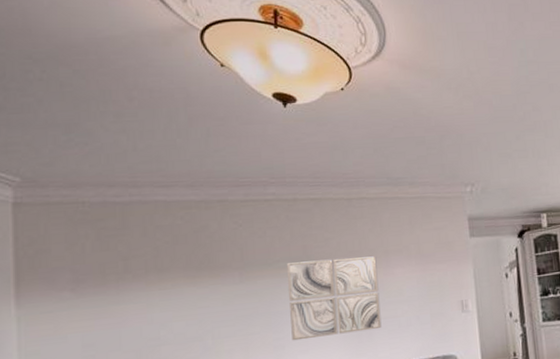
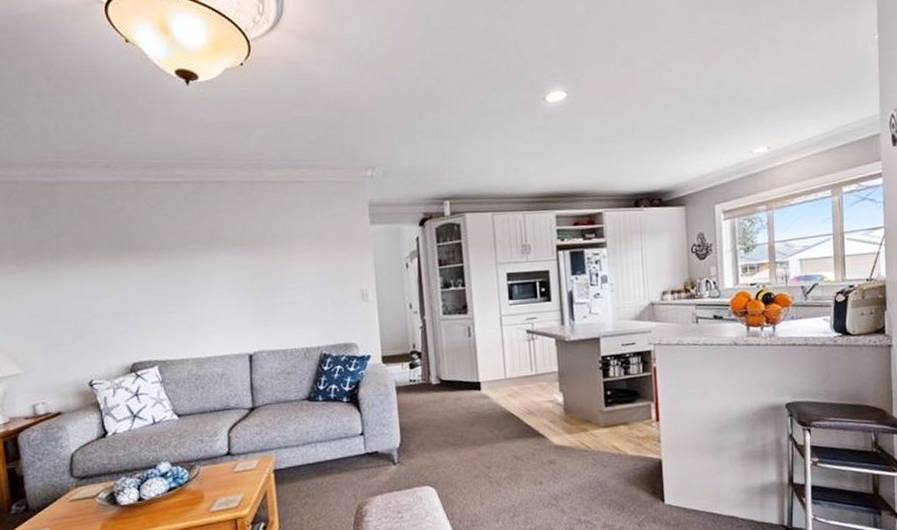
wall art: present [286,256,382,341] -> none [196,241,286,321]

